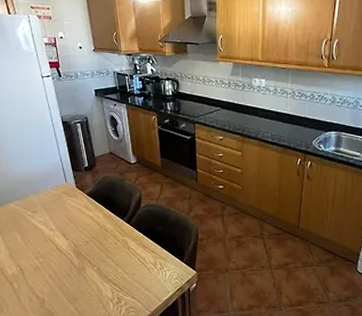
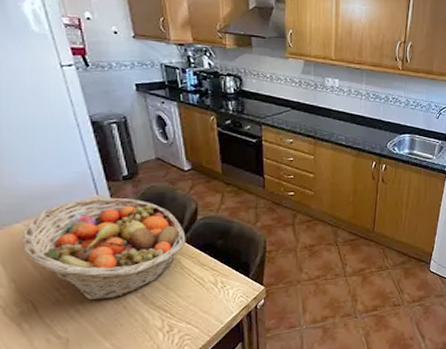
fruit basket: none [14,184,132,270] -> present [22,197,186,301]

